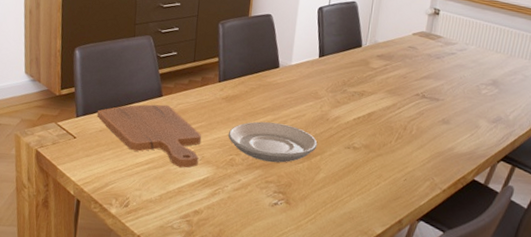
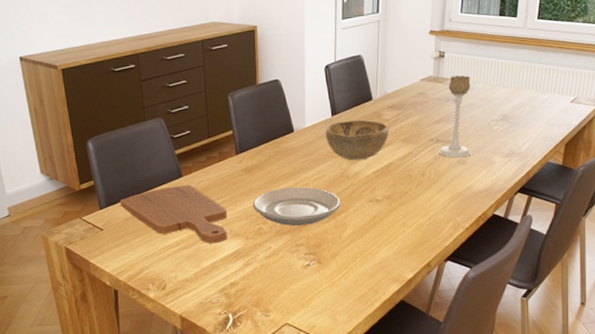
decorative bowl: none [310,63,376,106] -> present [325,119,389,161]
candle holder: none [423,34,464,117] -> present [438,75,472,158]

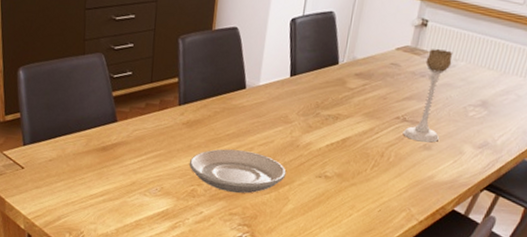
cutting board: present [120,184,228,244] -> none [45,131,161,200]
decorative bowl: present [325,119,389,161] -> none [279,83,352,131]

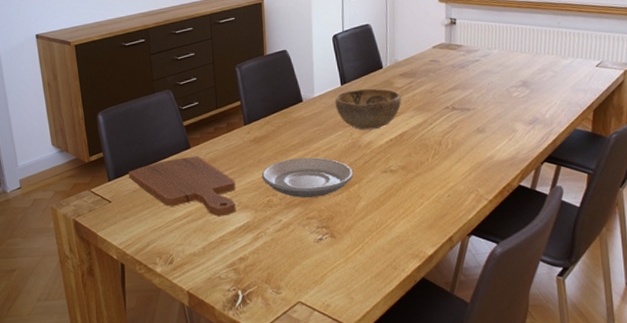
cutting board: none [45,131,161,200] -> present [128,156,236,217]
decorative bowl: none [279,83,352,131] -> present [335,88,402,130]
candle holder: present [403,49,453,143] -> none [455,41,491,126]

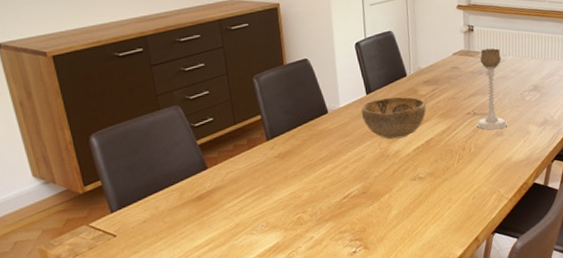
cutting board: present [128,156,236,217] -> none [134,177,264,240]
plate: present [261,157,354,198] -> none [289,170,384,213]
candle holder: none [455,41,491,126] -> present [476,48,508,130]

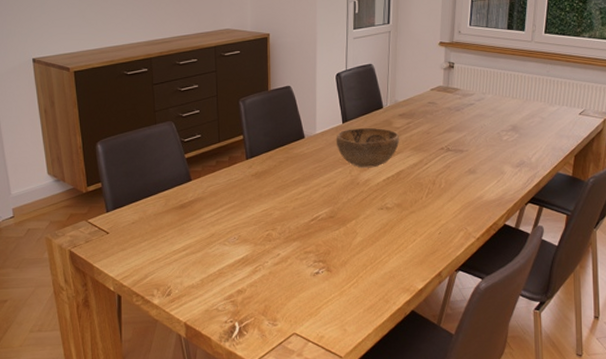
candle holder: present [476,48,508,130] -> none [449,86,482,167]

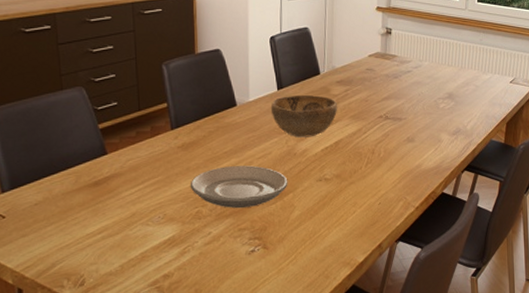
plate: none [261,193,351,233] -> present [190,165,288,209]

